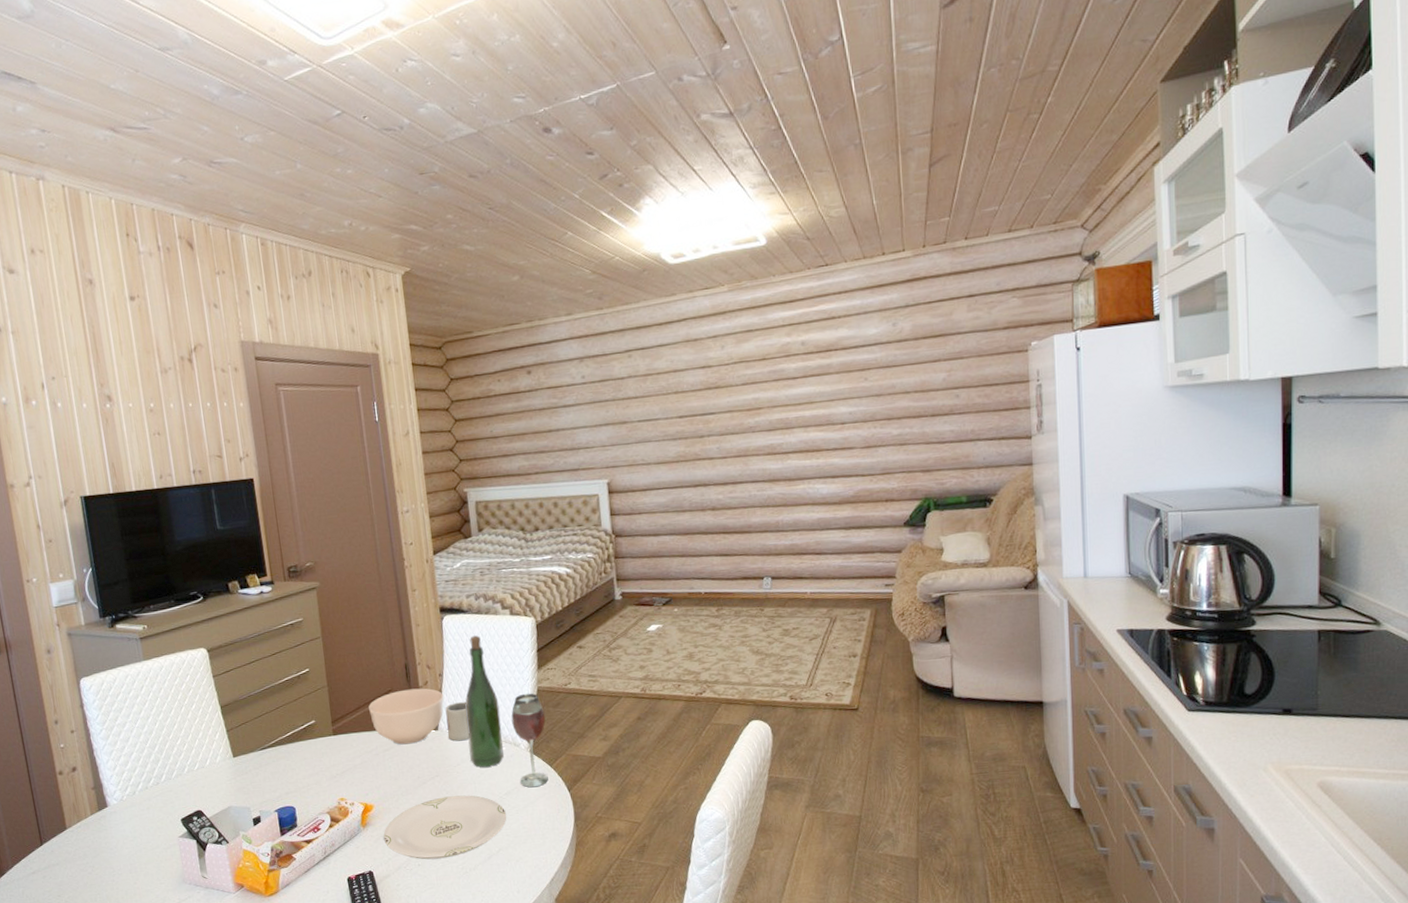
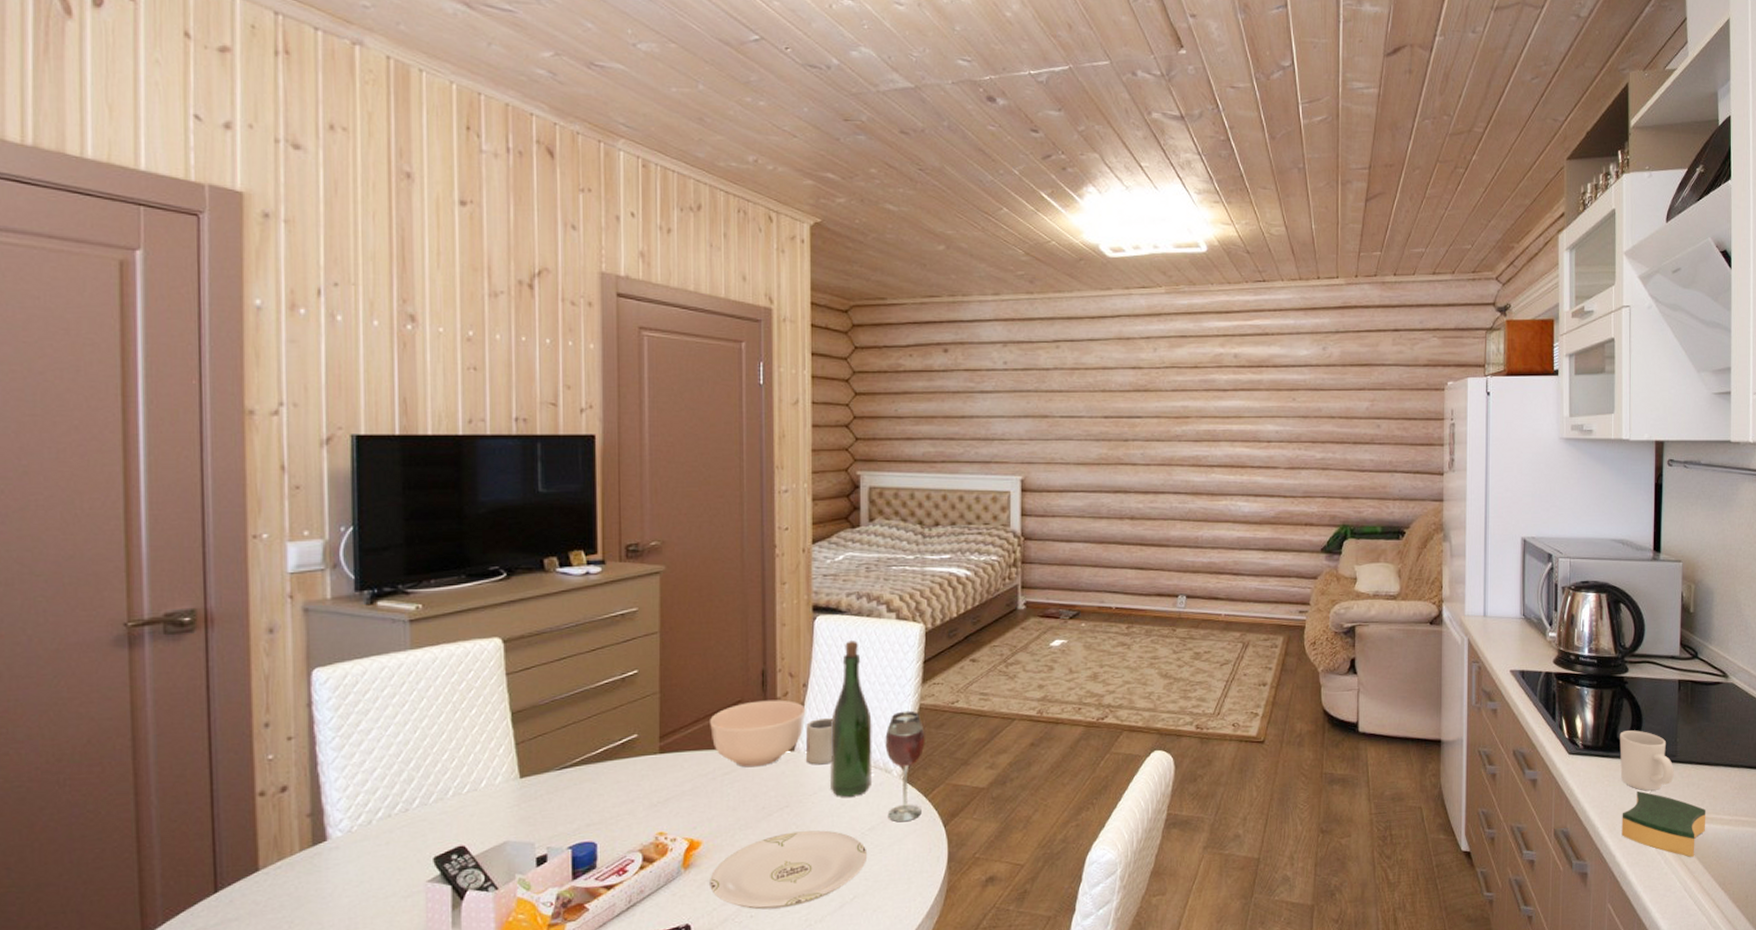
mug: none [1248,684,1315,746] -> present [1619,730,1674,791]
sponge: none [1253,746,1356,813] -> present [1621,791,1706,858]

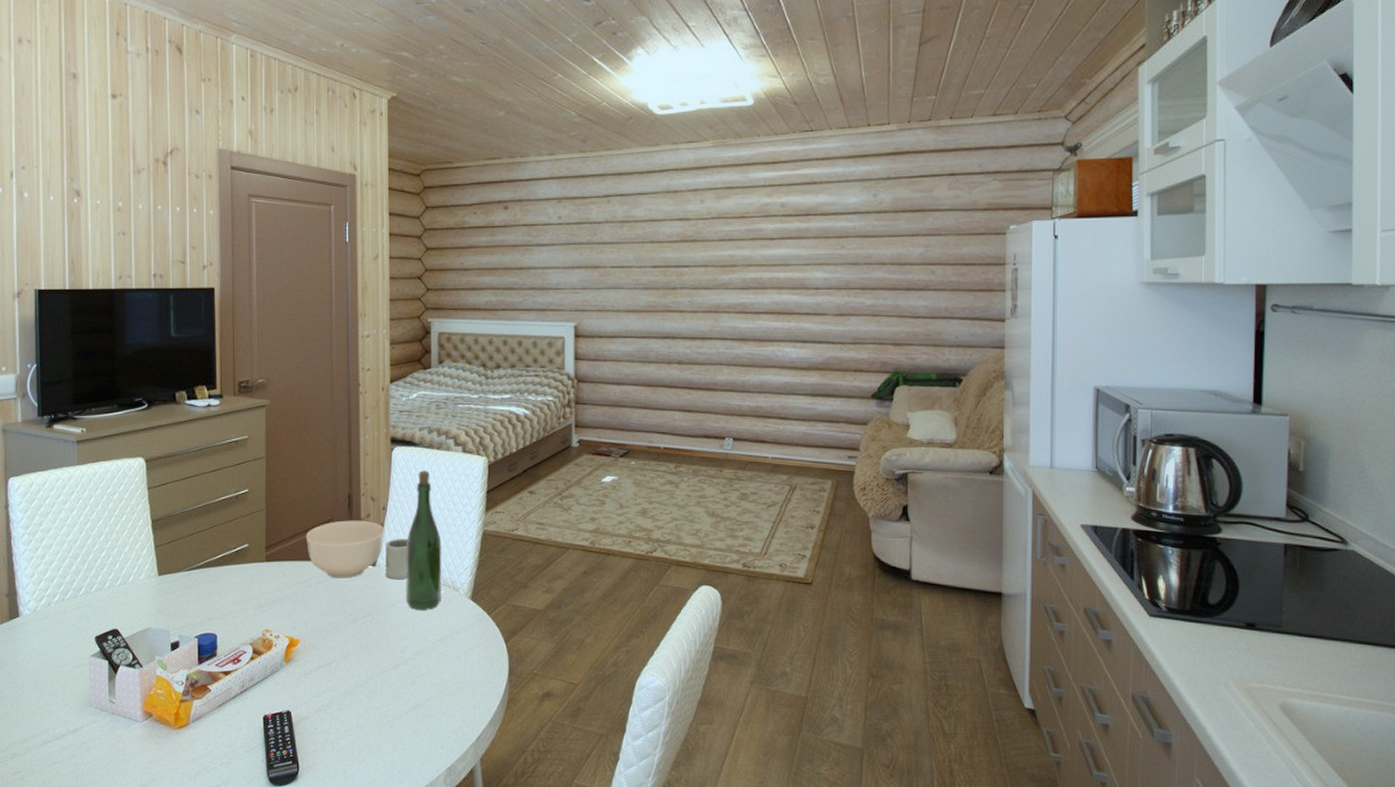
plate: present [710,830,868,910] -> none [306,638,438,704]
wineglass: present [885,710,925,822] -> none [453,535,488,636]
mug: present [1619,730,1674,791] -> none [1211,595,1278,662]
sponge: present [1621,791,1706,858] -> none [1213,661,1319,738]

